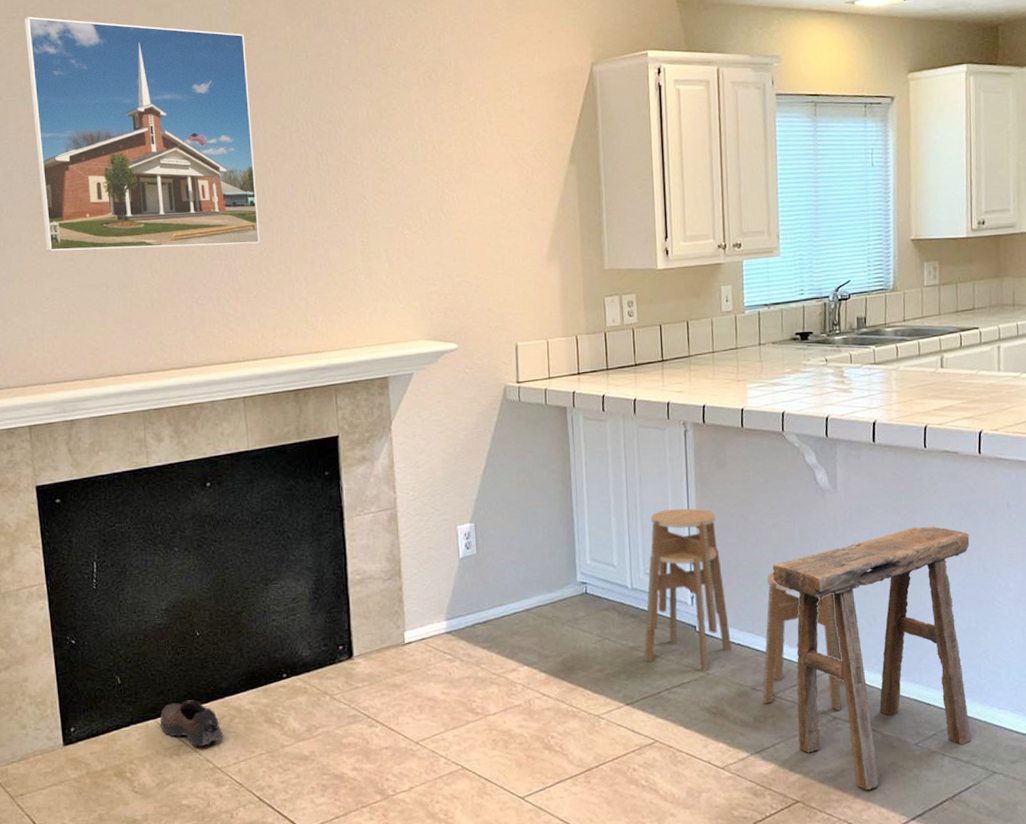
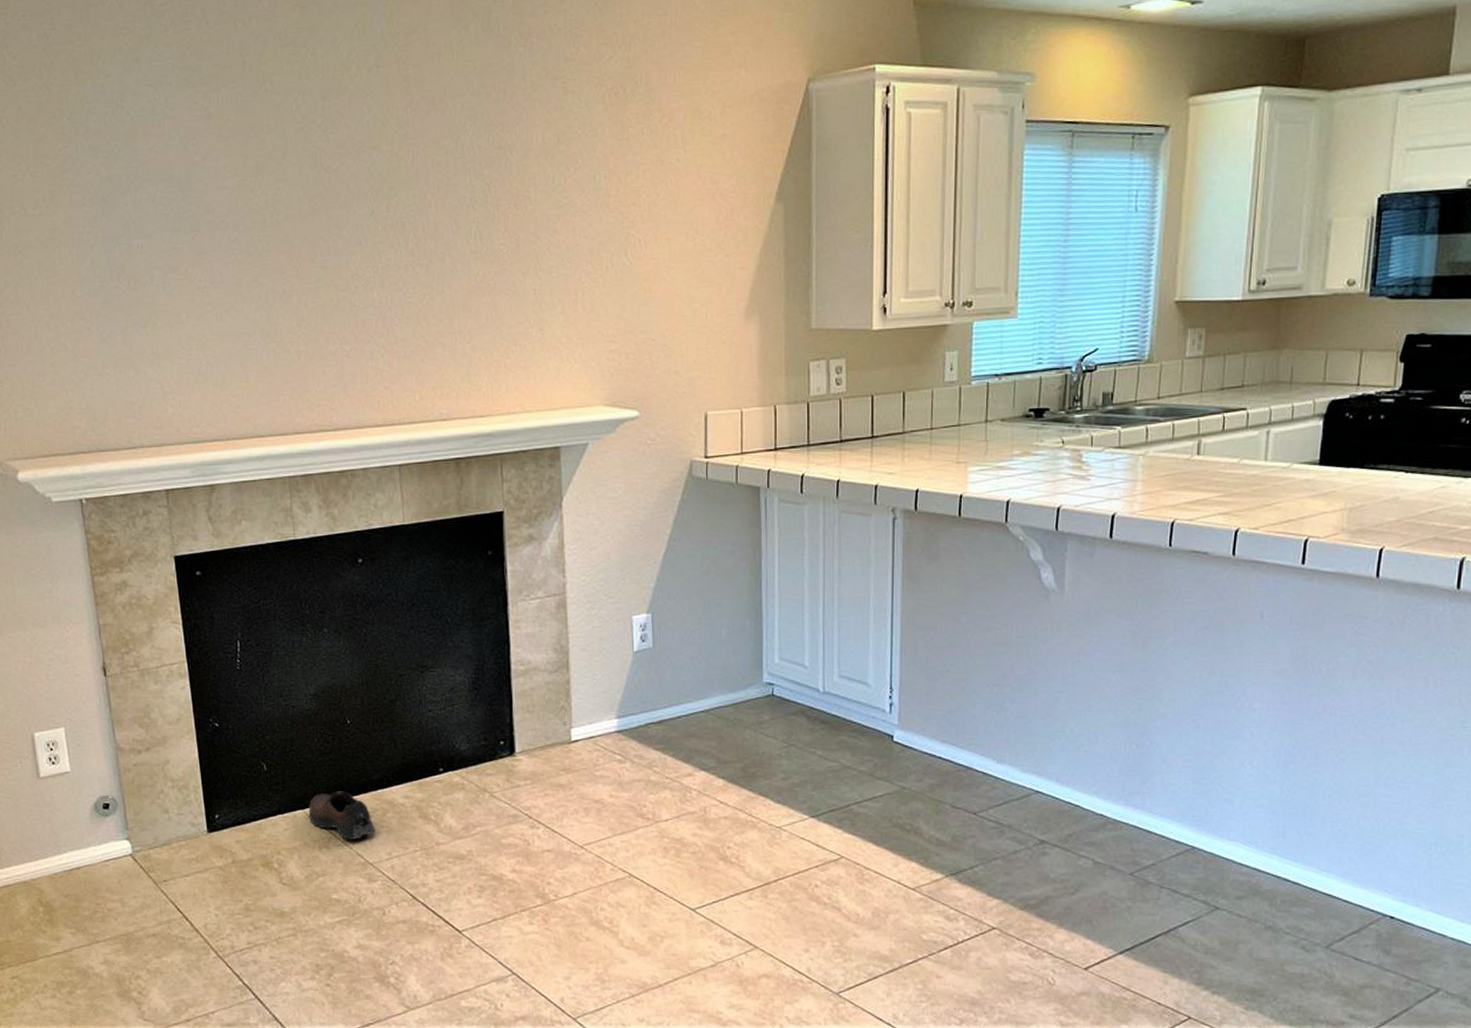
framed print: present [24,16,260,252] -> none [151,15,419,294]
stool: present [644,508,846,710] -> none [833,606,1058,833]
stool: present [772,526,972,790] -> none [982,635,1213,920]

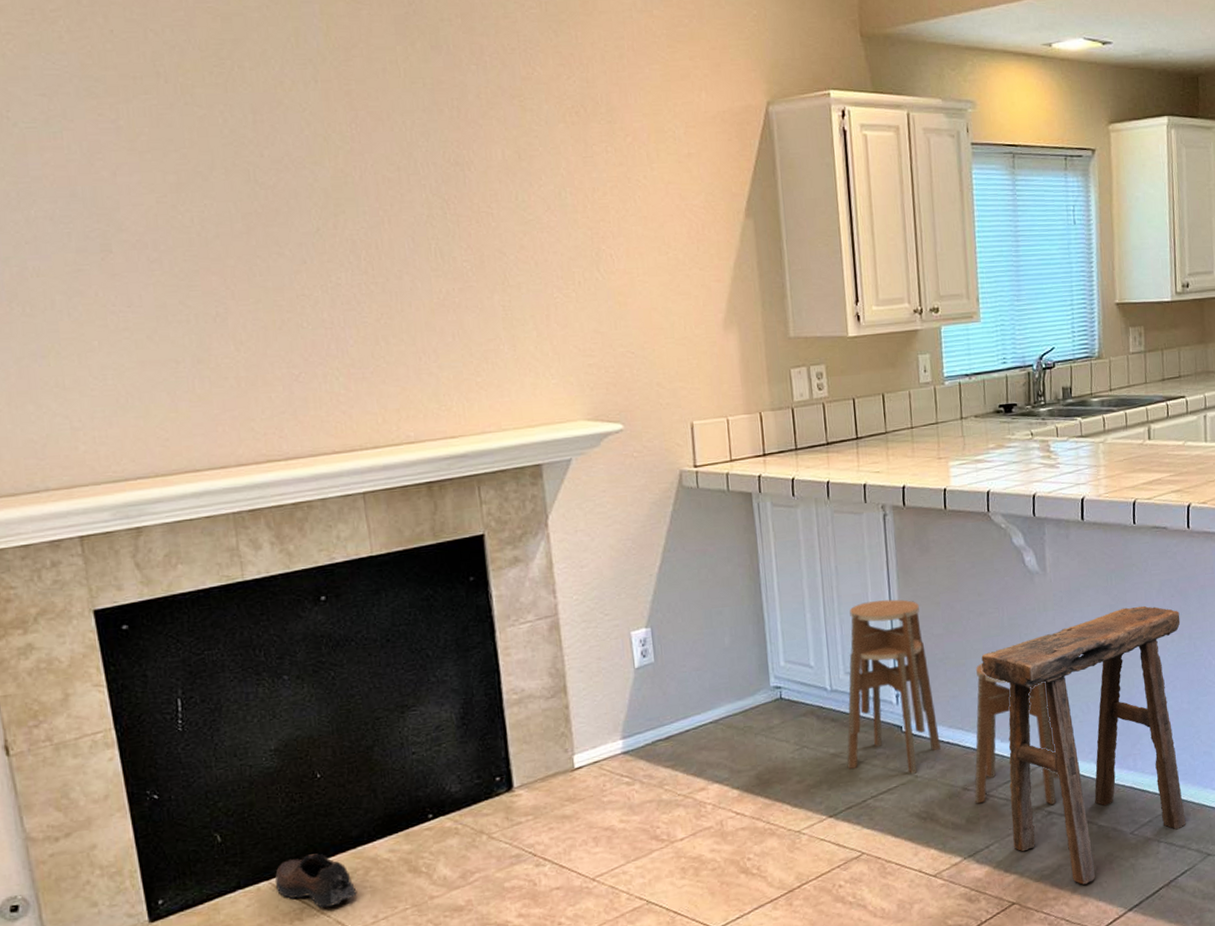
stool: none [833,606,1058,833] -> present [847,599,1060,805]
stool: none [982,635,1213,920] -> present [981,605,1186,885]

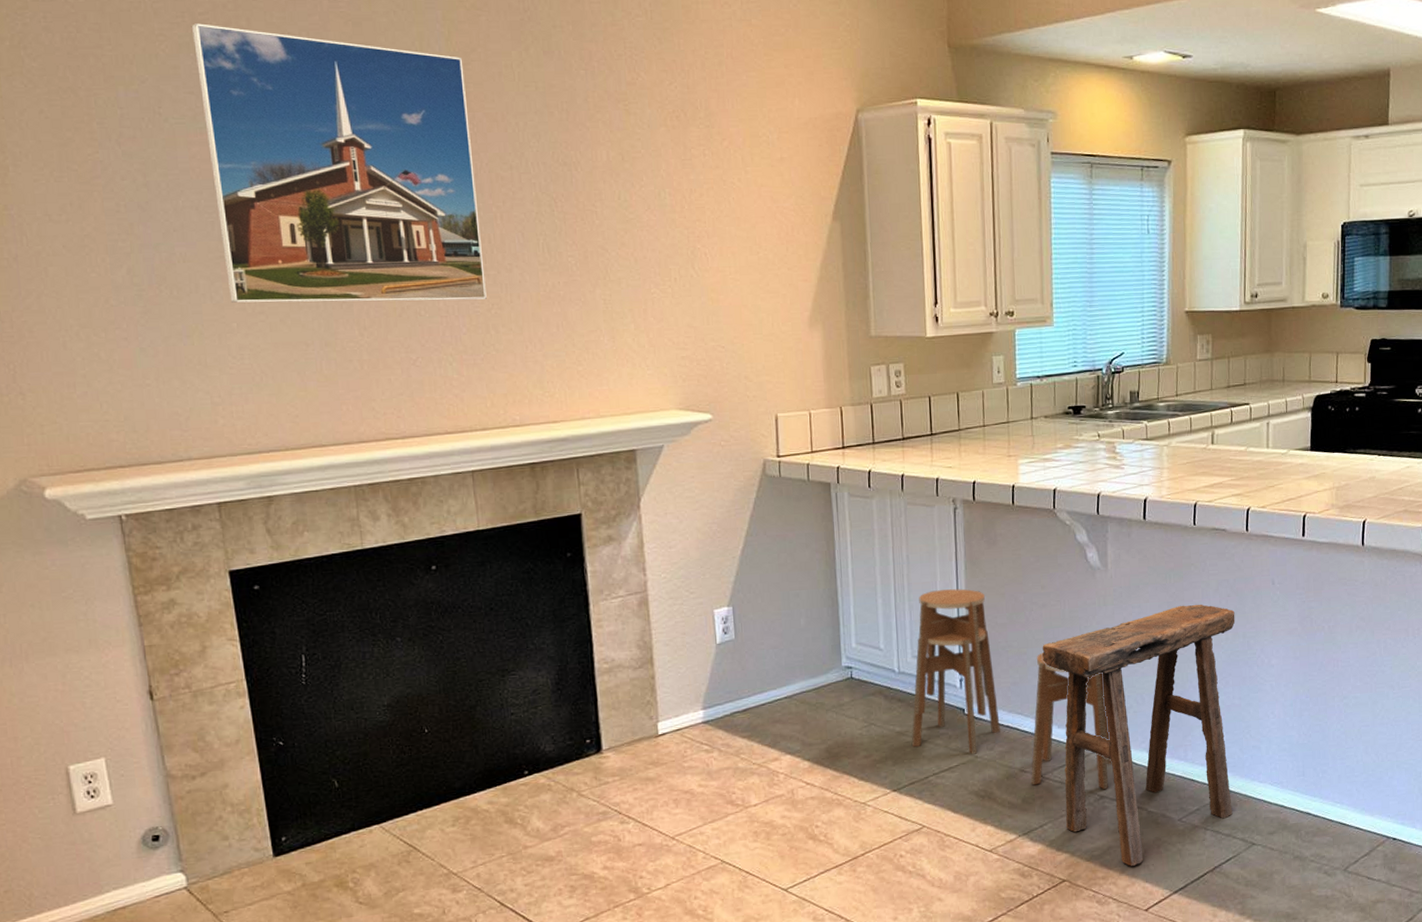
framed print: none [41,21,375,319] -> present [191,23,487,303]
shoe: present [275,853,357,908] -> none [385,802,459,852]

